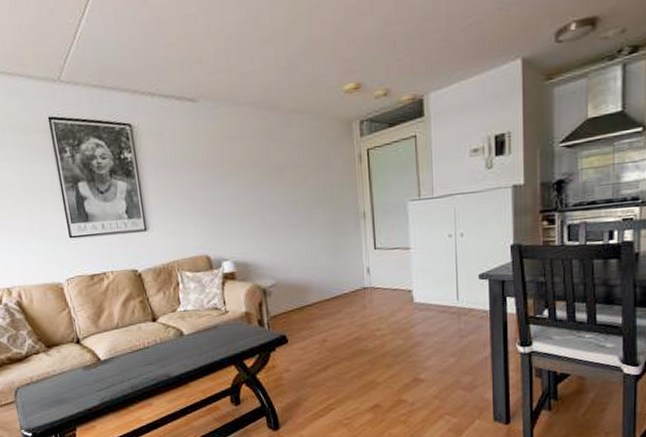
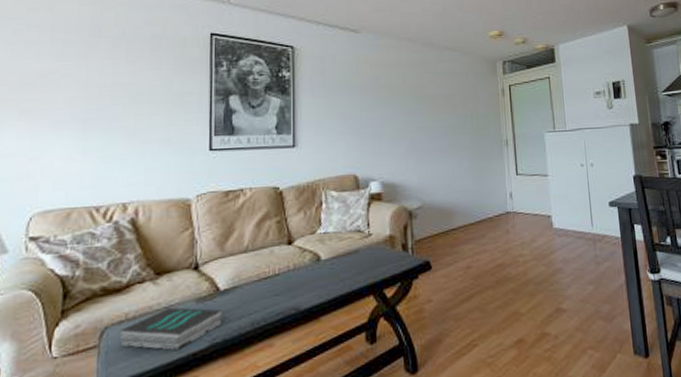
book: none [28,373,108,406] -> present [119,307,223,350]

